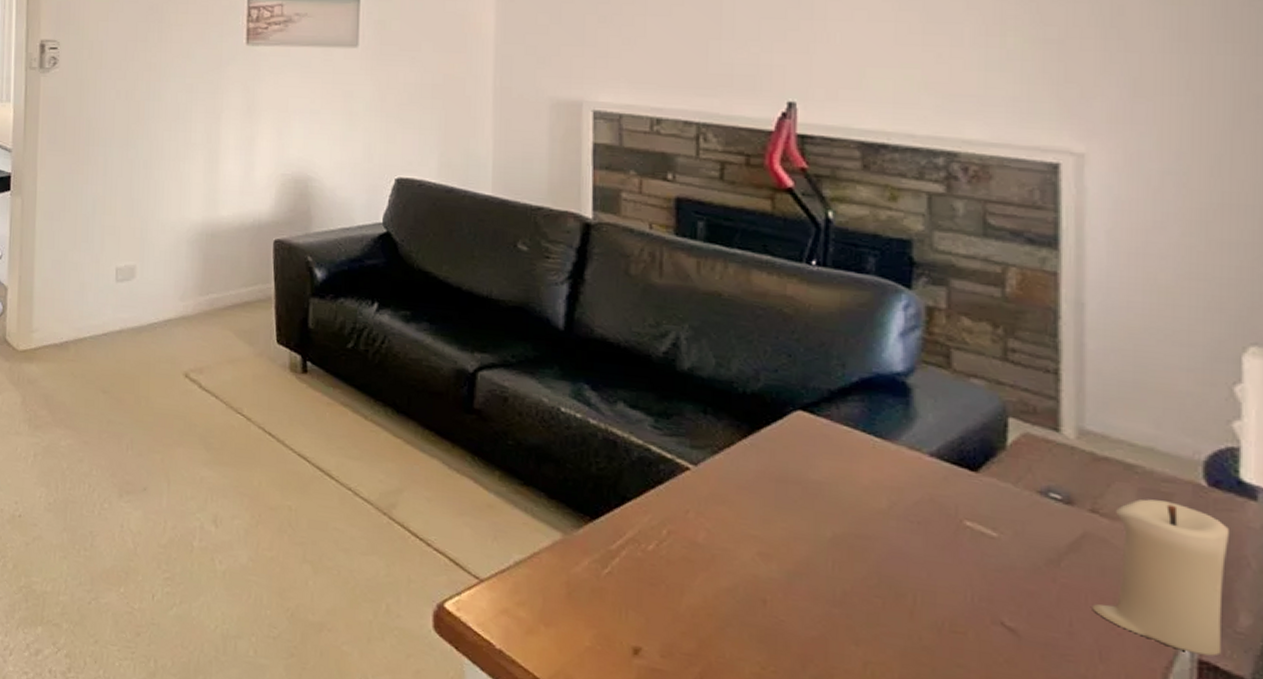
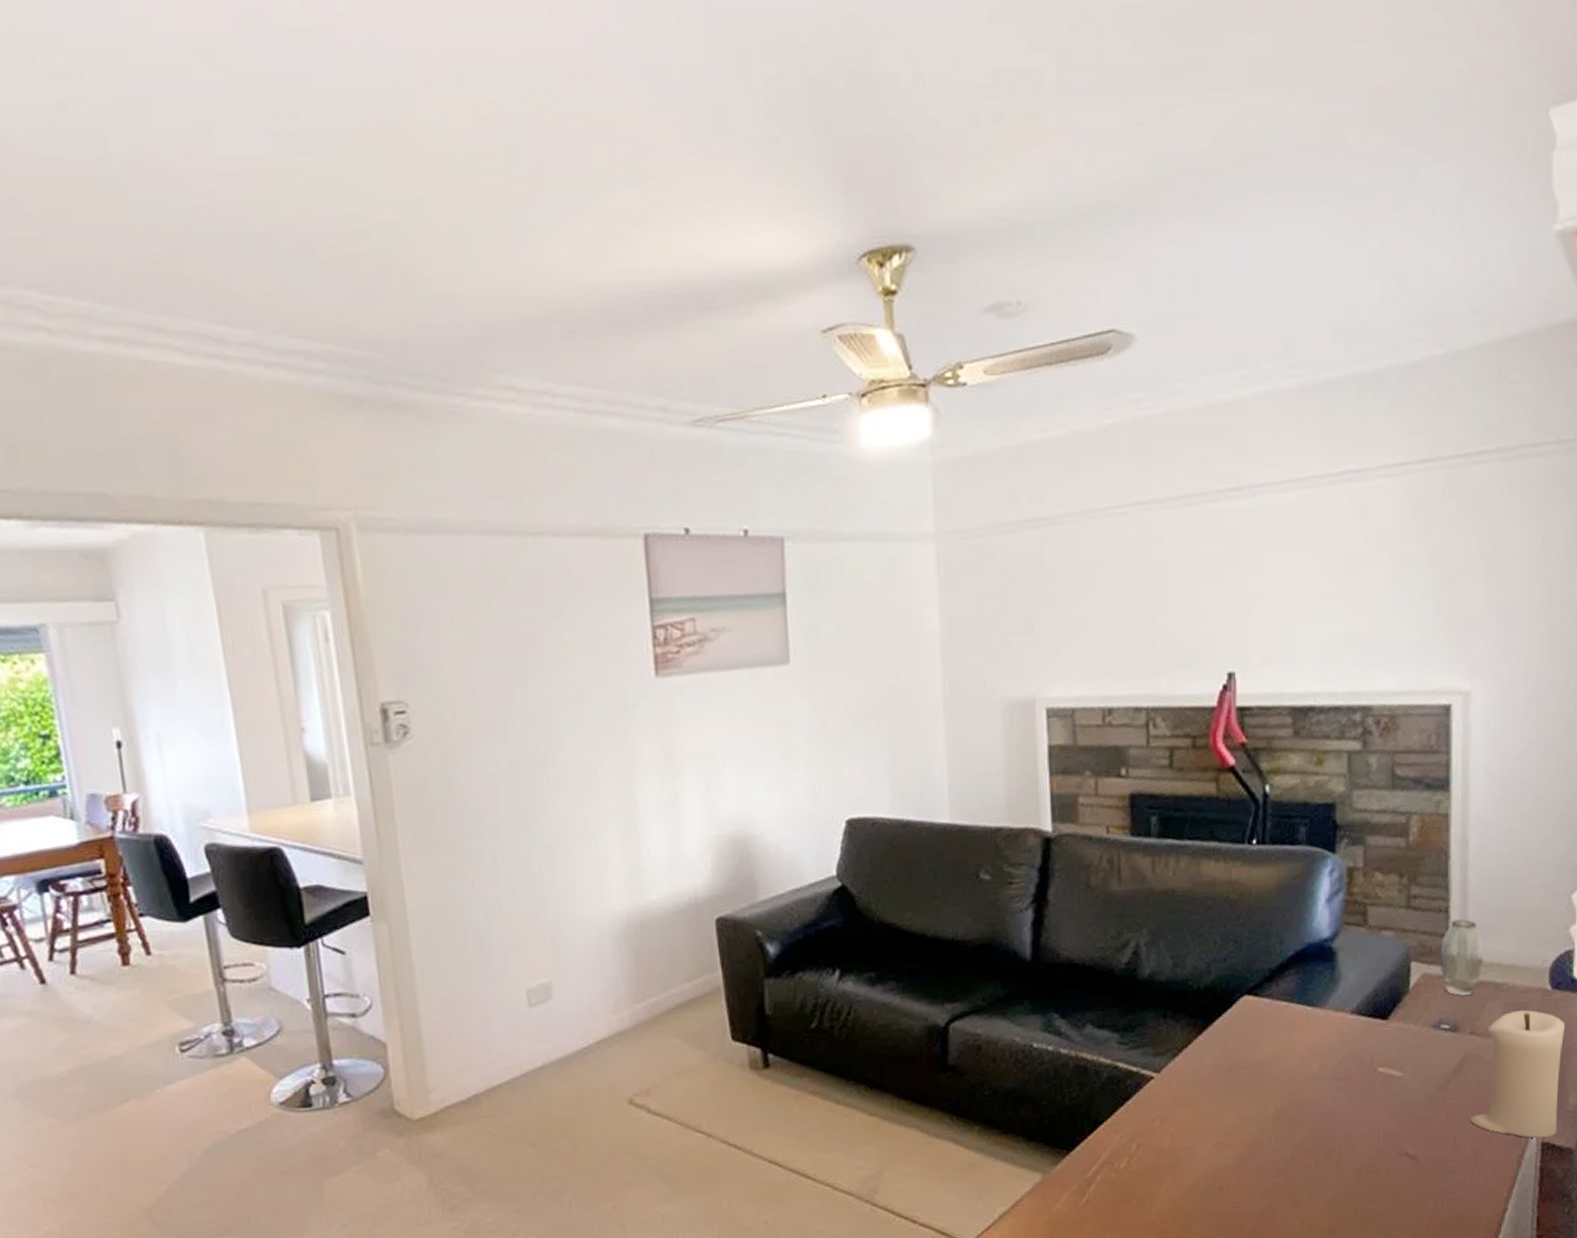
vase: none [1047,384,1107,469] -> present [1440,919,1483,997]

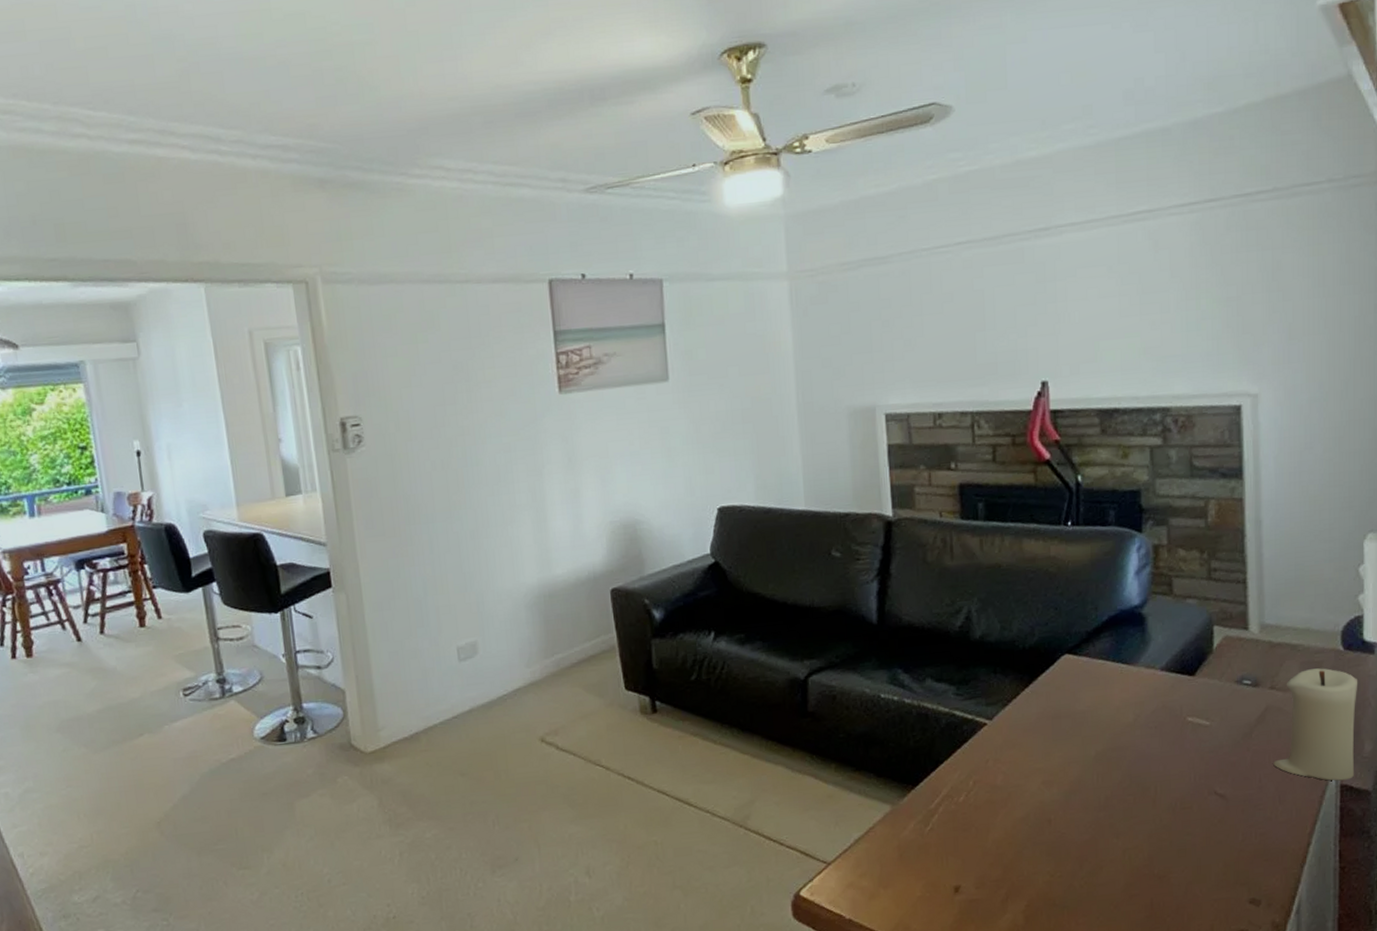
vase: present [1440,919,1483,997] -> none [1240,589,1279,656]

